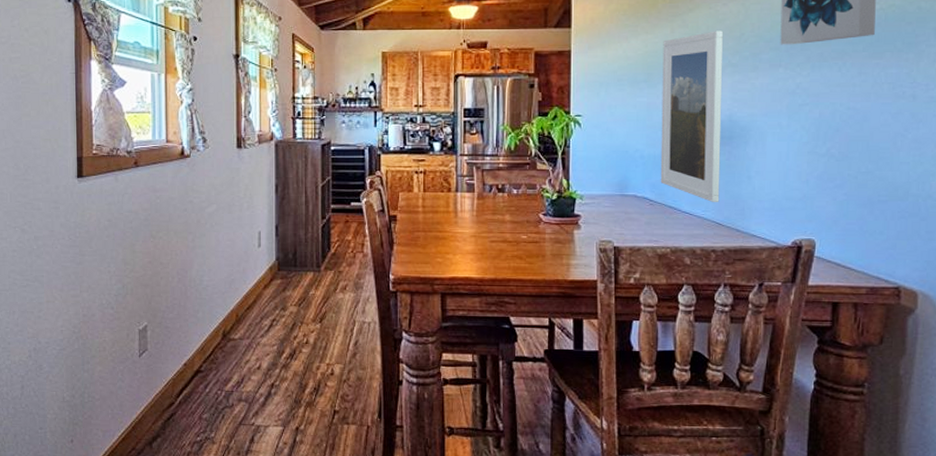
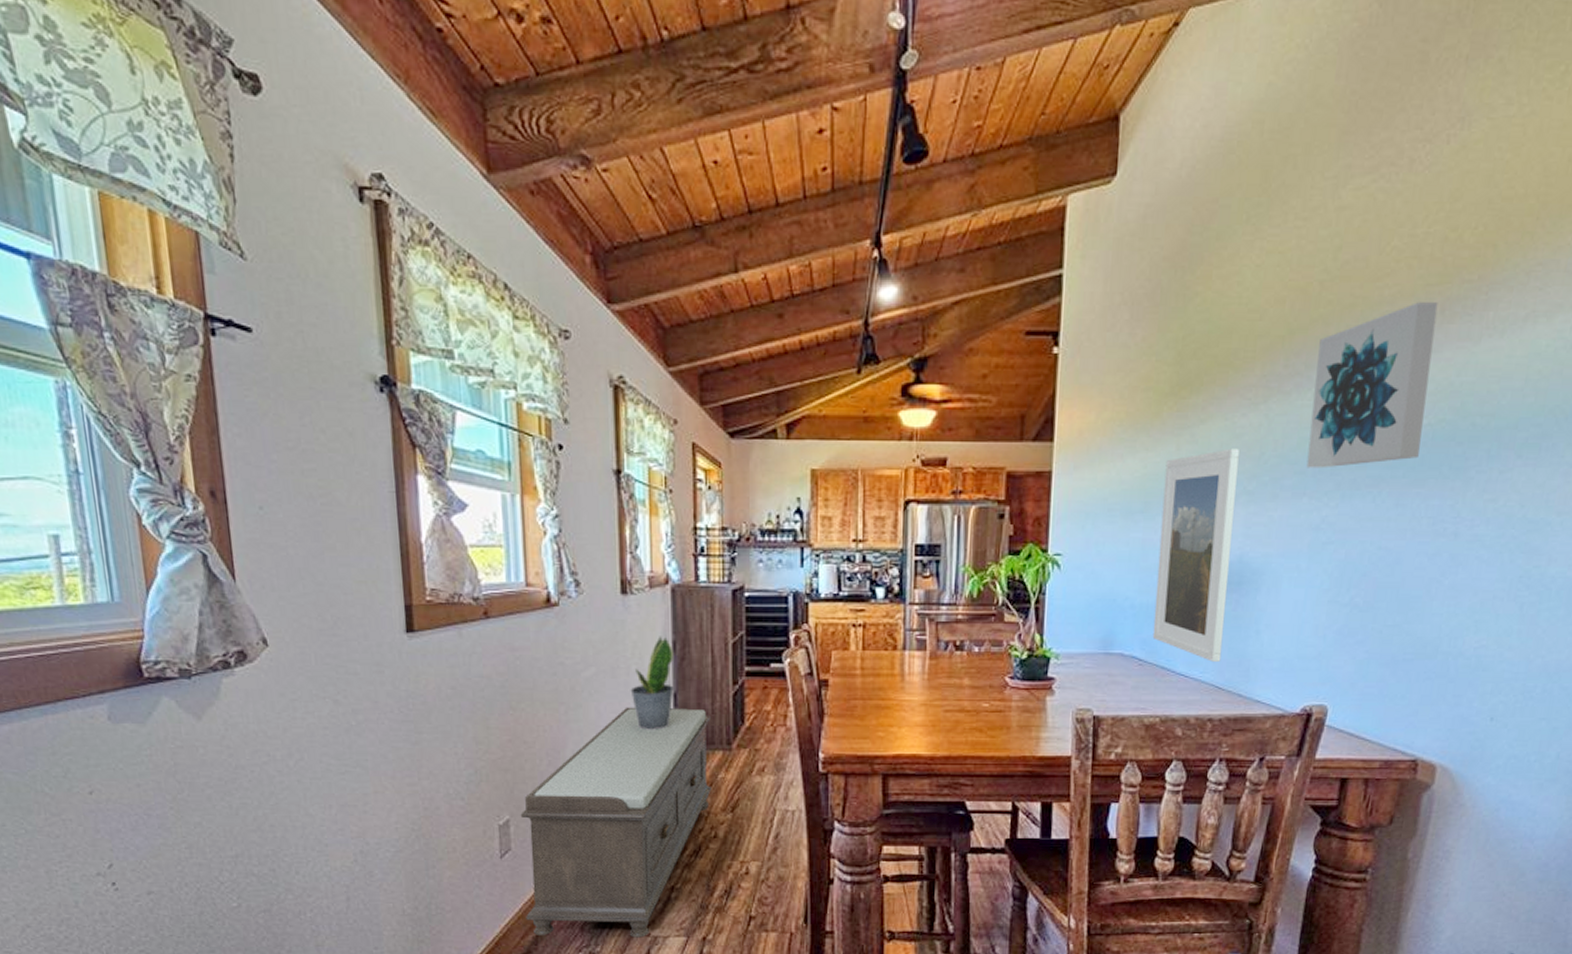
bench: none [155,236,304,426] -> present [520,707,711,938]
potted plant: none [242,181,276,255] -> present [630,636,674,730]

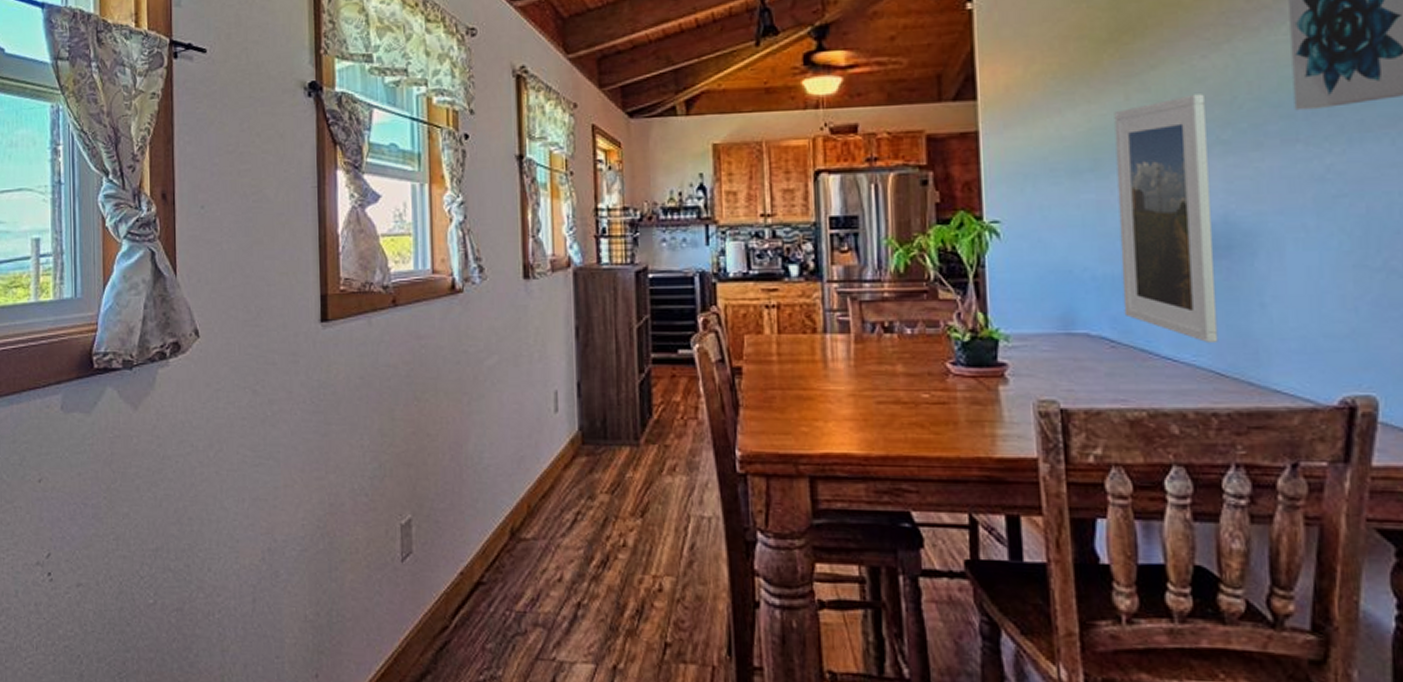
bench: present [520,707,711,938] -> none [422,397,619,662]
potted plant: present [630,636,674,730] -> none [533,321,577,423]

